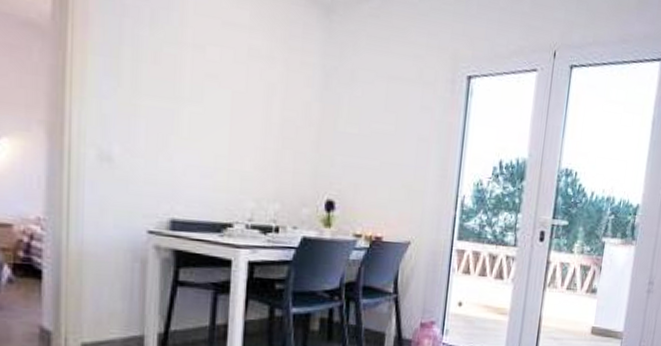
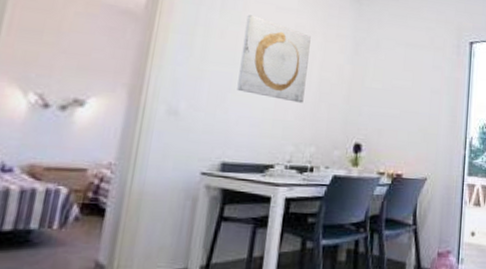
wall art: none [181,31,269,150] -> present [237,14,311,103]

